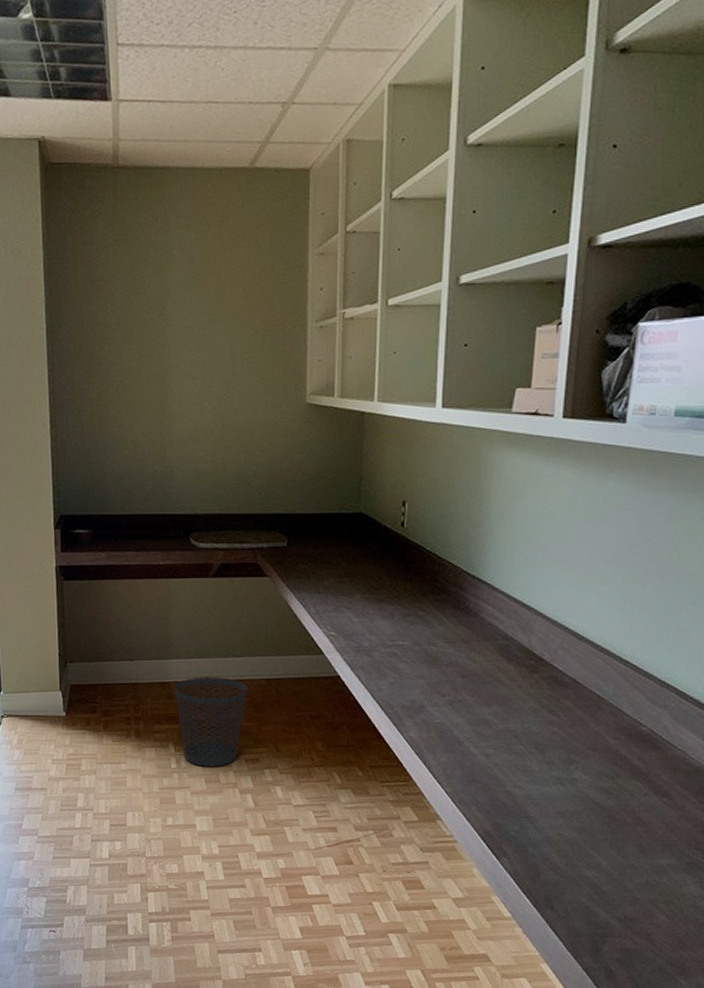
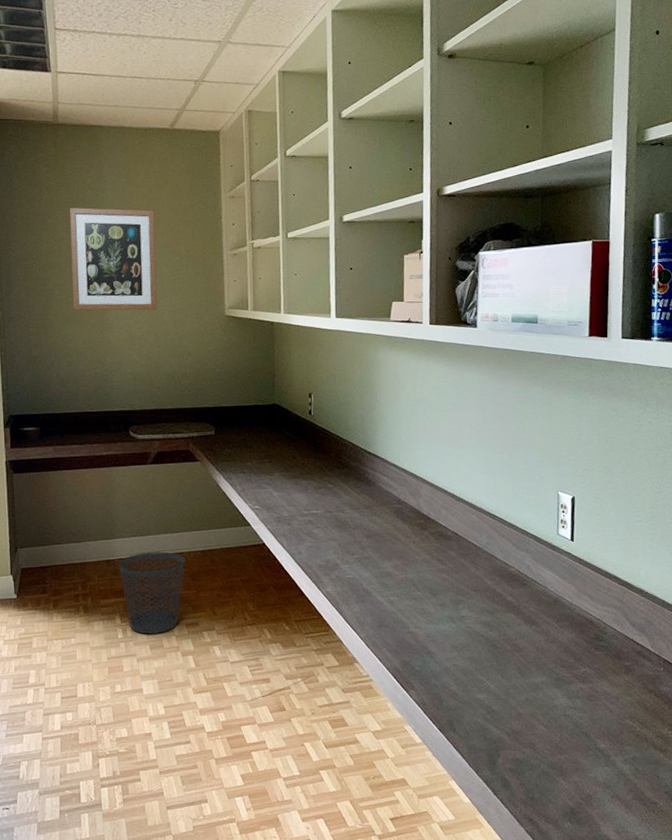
wall art: none [129,270,228,396] -> present [69,207,157,311]

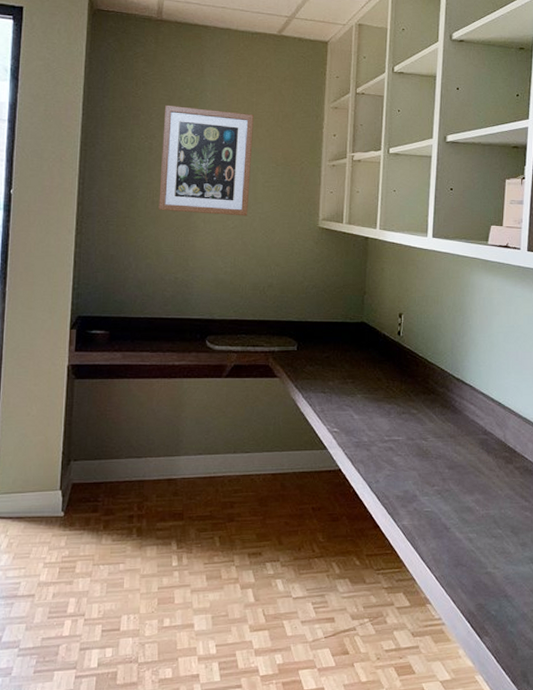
wastebasket: present [119,551,186,635] -> none [181,473,254,563]

